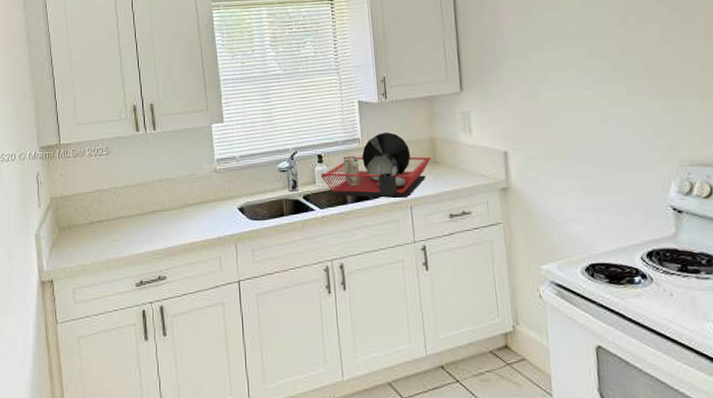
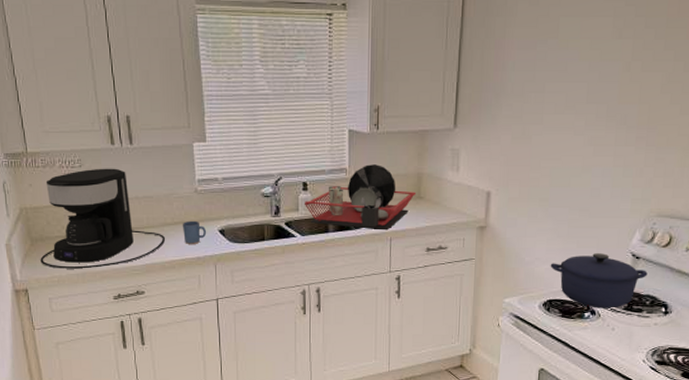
coffee maker: none [67,153,186,257] -> present [40,168,165,269]
mug: none [202,200,227,224] -> present [182,220,207,244]
cooking pot: none [584,208,696,271] -> present [550,252,648,309]

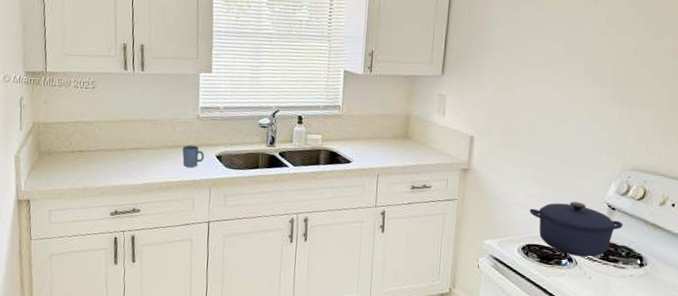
coffee maker: present [40,168,165,269] -> none [45,90,165,184]
dish rack: present [304,164,417,231] -> none [298,103,404,167]

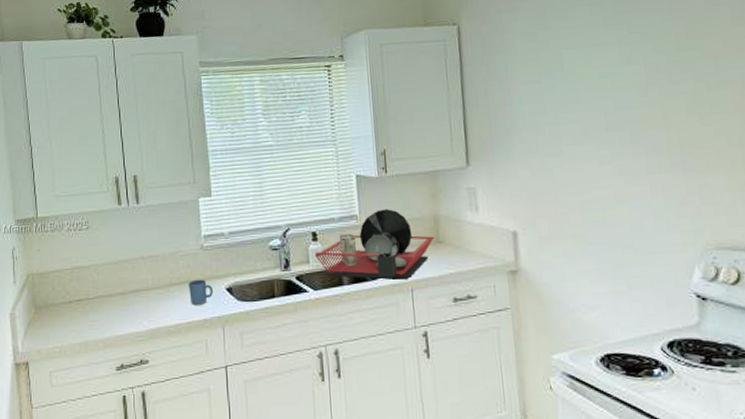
dish rack: none [298,103,404,167] -> present [314,209,435,281]
cooking pot: present [529,201,623,257] -> none [600,294,721,363]

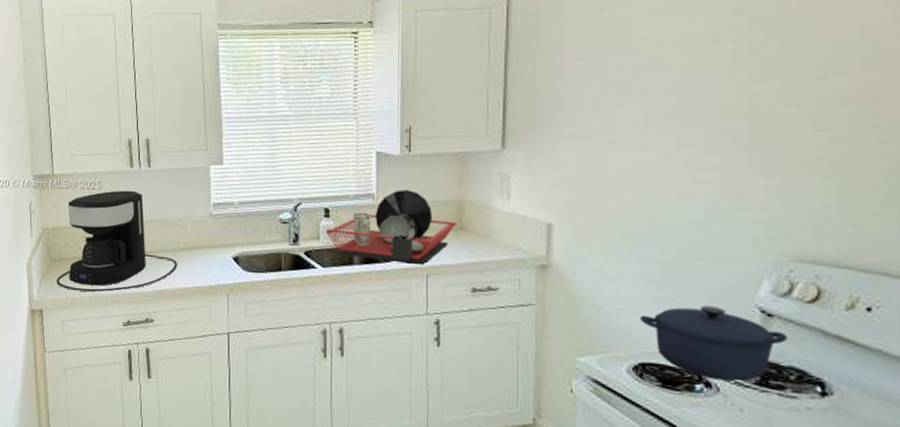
coffee maker: none [43,228,170,338] -> present [56,190,177,292]
mug: present [188,279,214,305] -> none [195,246,220,271]
cooking pot: none [600,294,721,363] -> present [639,304,788,382]

